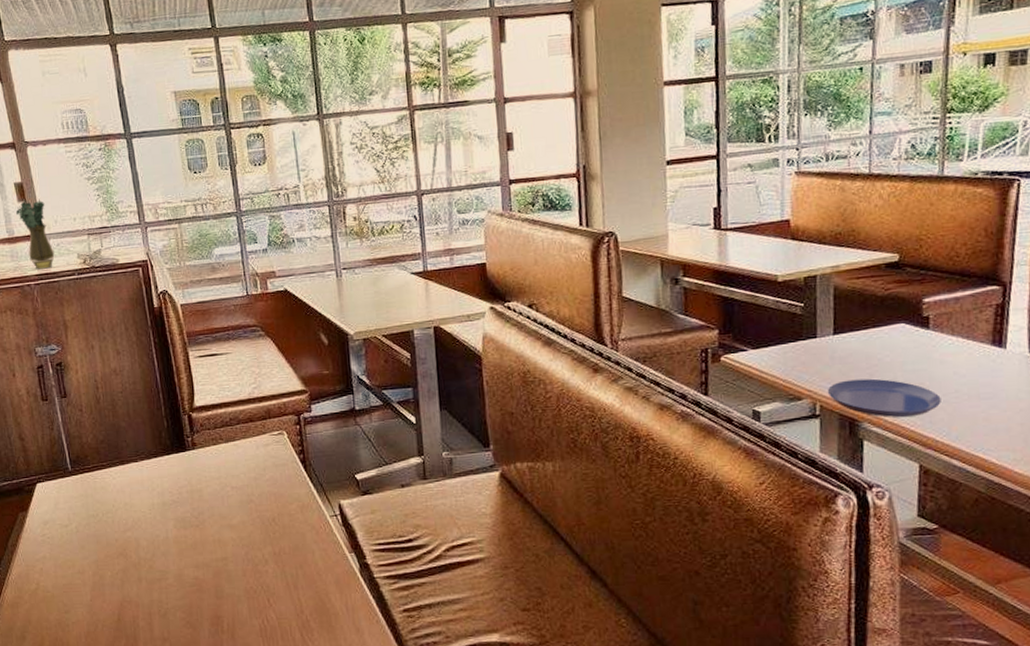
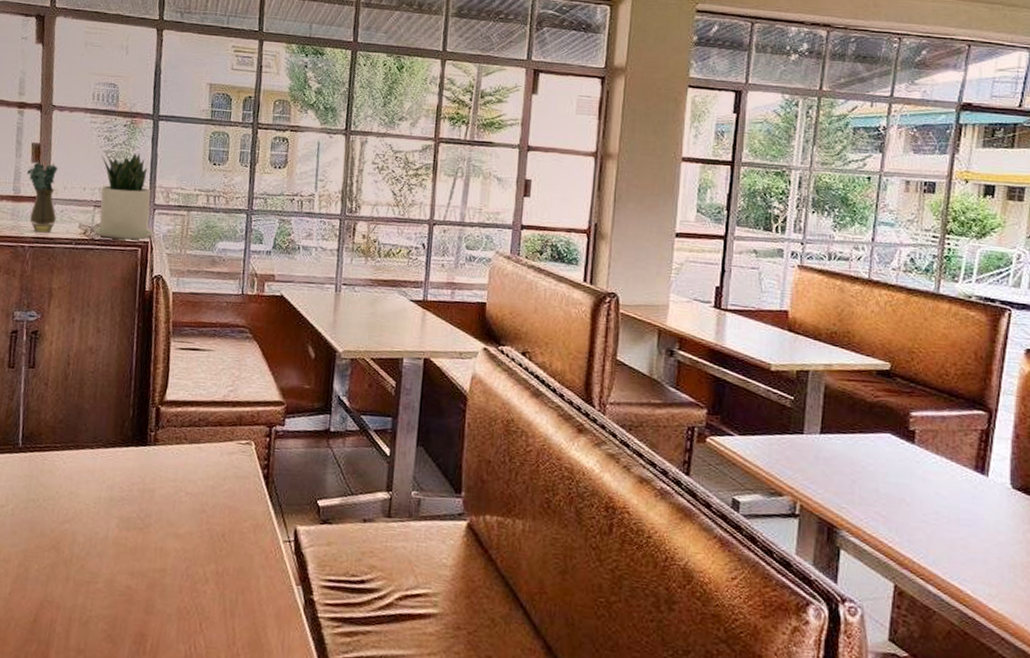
planter: none [83,175,151,264] -> present [94,151,154,240]
plate: present [827,378,941,417] -> none [808,482,921,532]

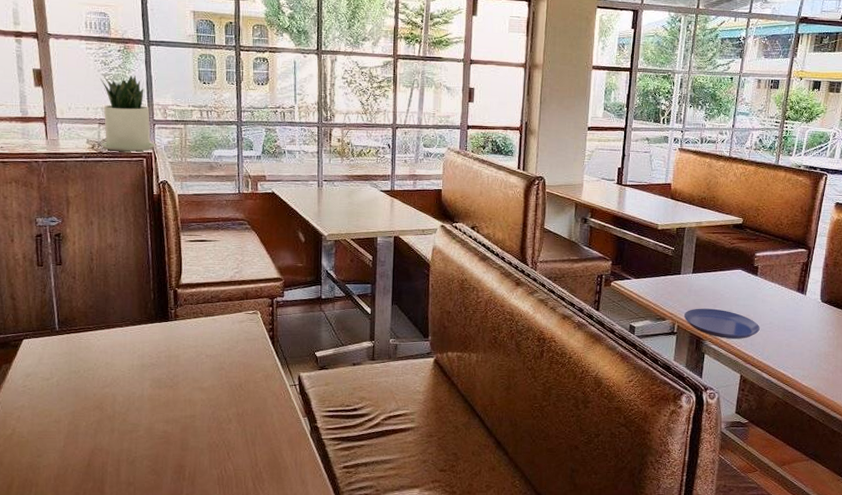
vase: present [27,159,58,233] -> none [32,83,65,149]
plate: none [808,482,921,532] -> present [683,308,760,339]

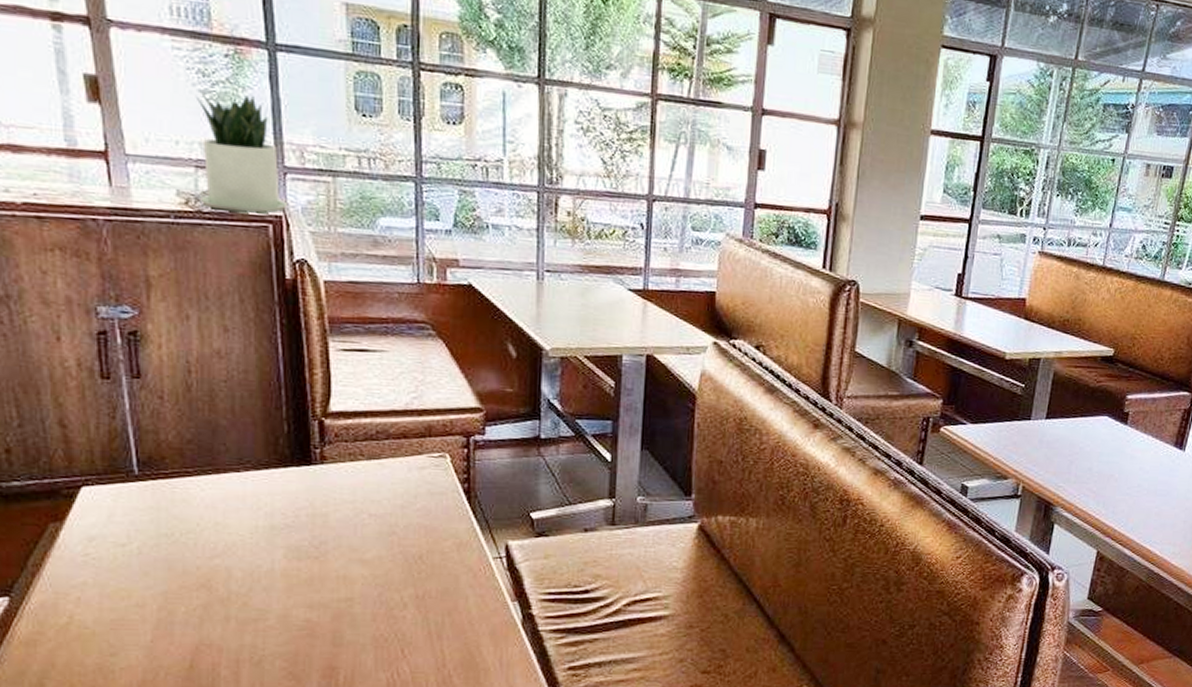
plate: present [683,308,760,339] -> none [1031,464,1125,505]

